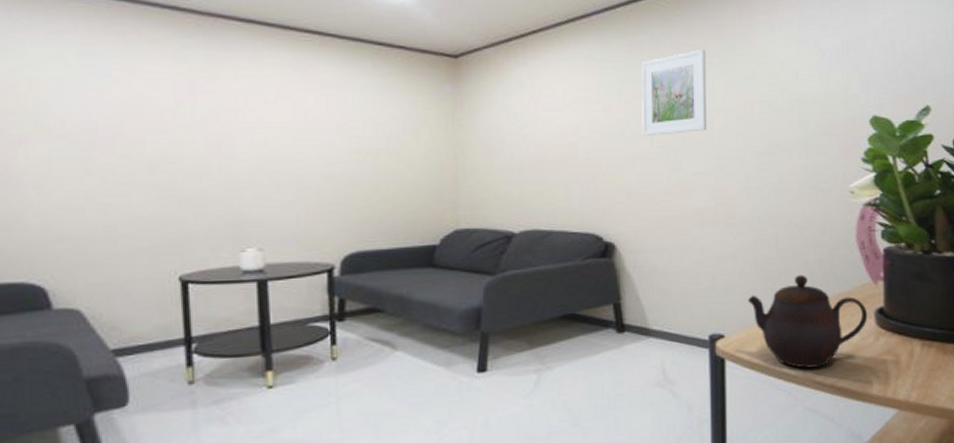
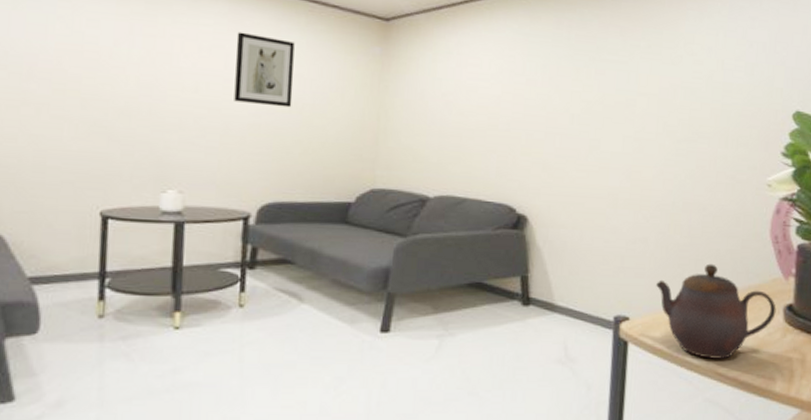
wall art: none [302,81,366,154] -> present [234,32,295,108]
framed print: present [642,48,706,137] -> none [563,31,633,113]

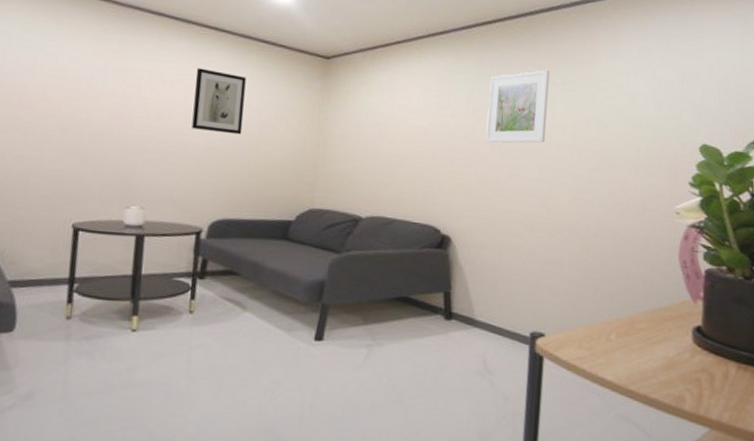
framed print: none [563,31,633,113] -> present [485,69,550,143]
teapot: present [656,263,777,359] -> none [570,285,685,377]

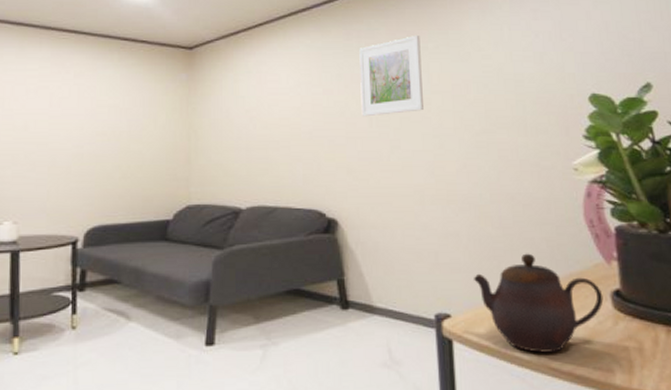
wall art: present [191,67,246,135] -> none [58,73,111,137]
teapot: none [570,285,685,377] -> present [474,253,604,353]

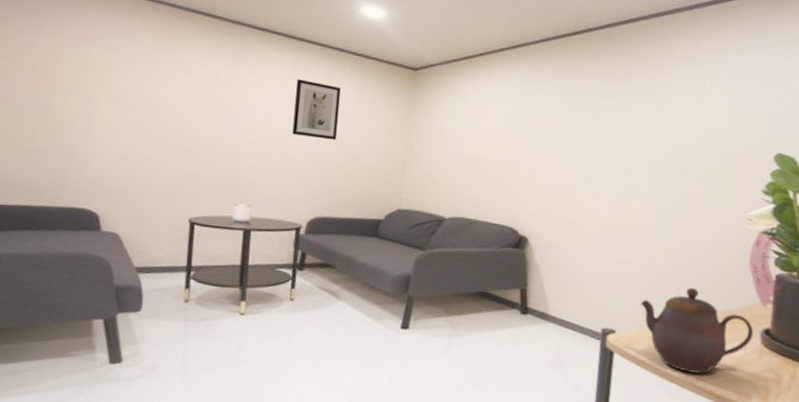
wall art: none [58,73,111,137] -> present [292,79,341,141]
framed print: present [359,34,423,117] -> none [562,80,627,151]

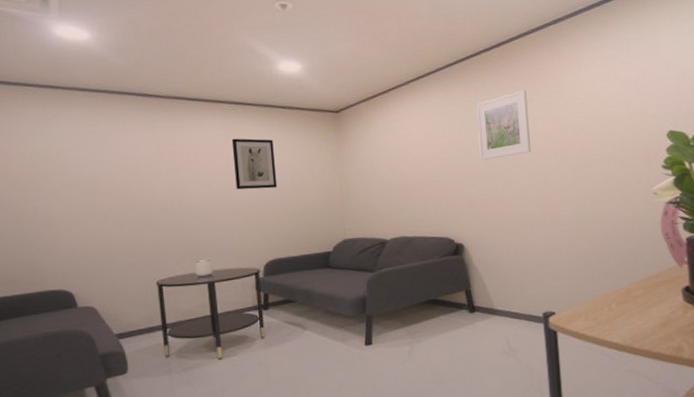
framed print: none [562,80,627,151] -> present [476,89,531,161]
teapot: present [641,287,754,374] -> none [573,262,676,338]

